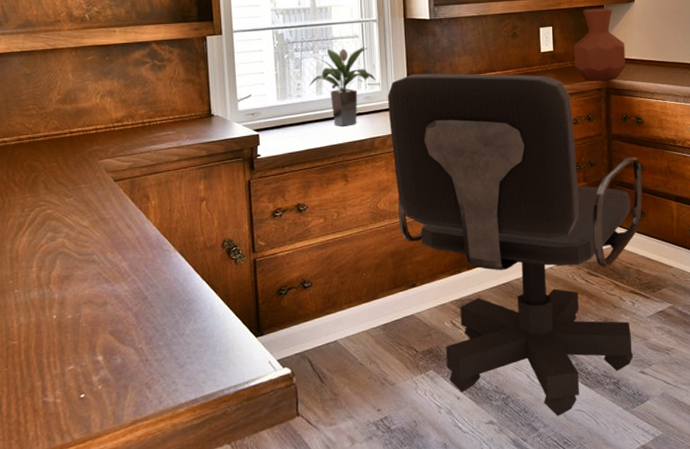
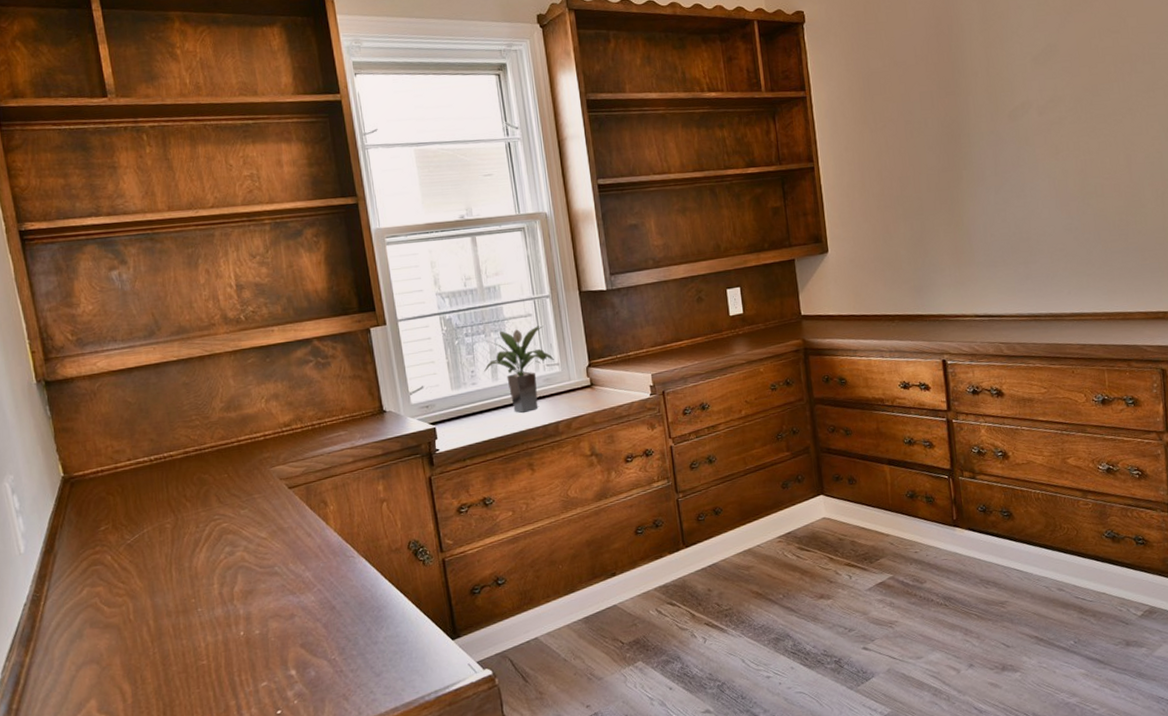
office chair: present [387,73,643,416] -> none [568,341,855,700]
vase: present [573,8,626,82] -> none [765,261,824,344]

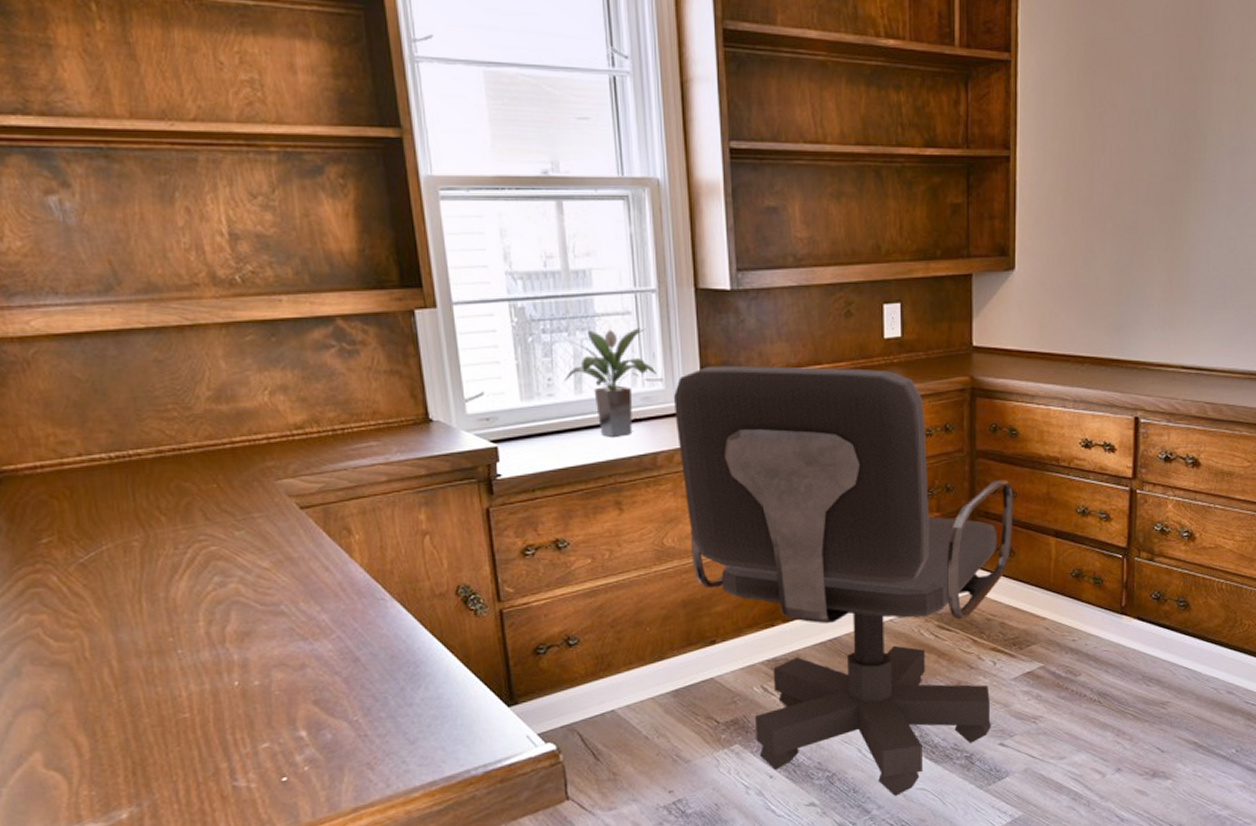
office chair: none [568,341,855,700] -> present [673,365,1013,796]

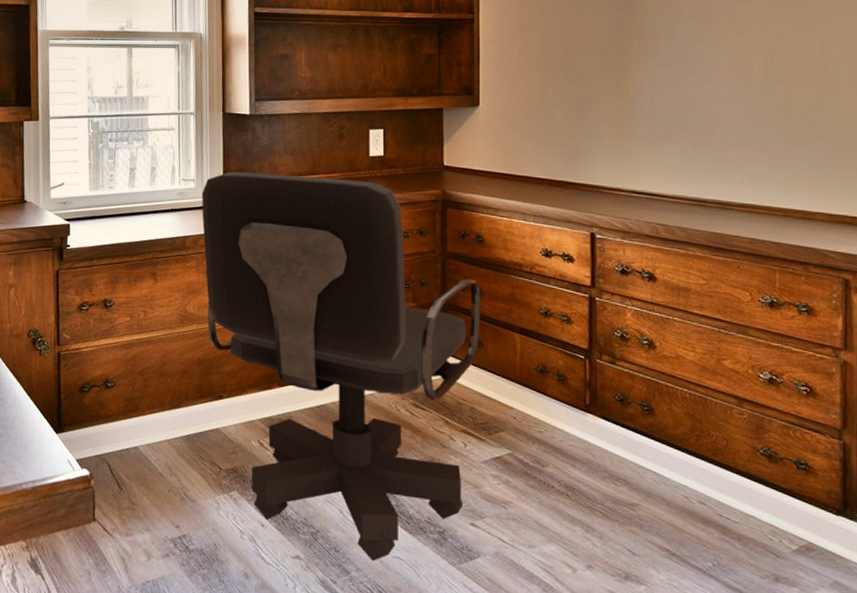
potted plant: present [565,328,657,437] -> none [122,140,190,222]

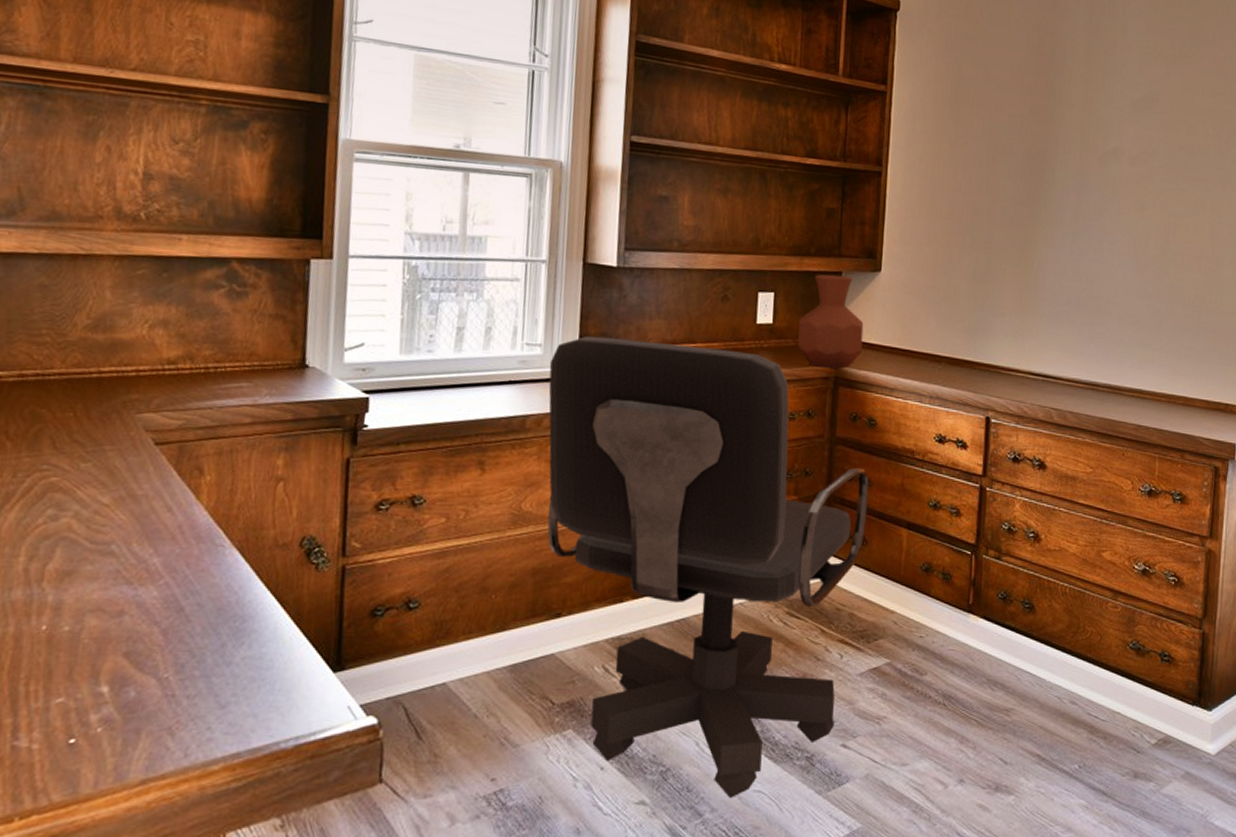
vase: none [406,111,466,193] -> present [798,274,864,370]

